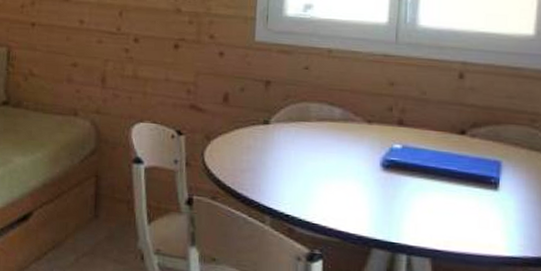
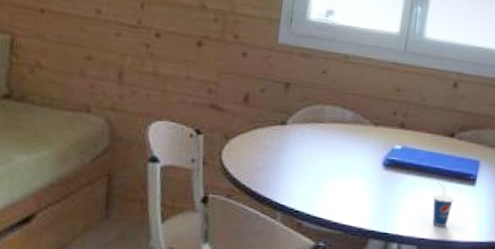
cup: none [445,185,473,238] -> present [432,182,454,227]

